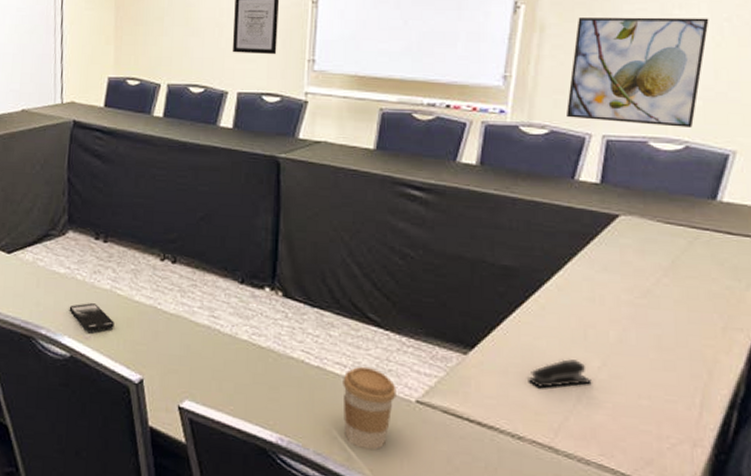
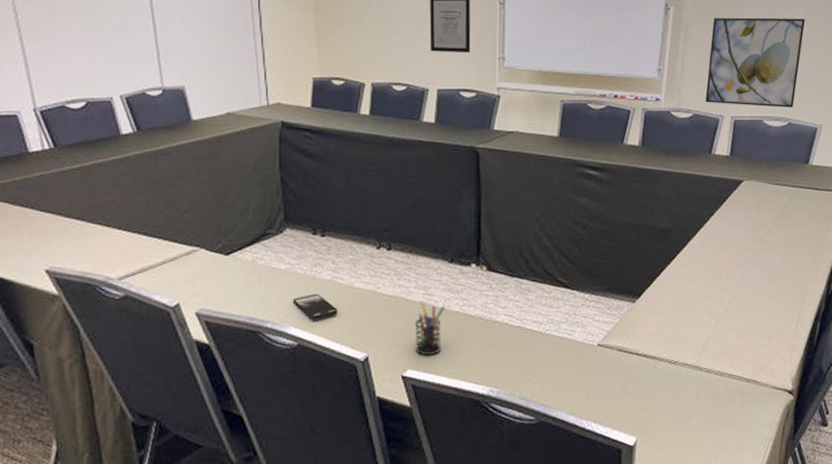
pen holder: none [195,323,232,388] -> present [414,301,445,356]
coffee cup: present [343,366,396,450] -> none [540,322,582,389]
stapler: present [528,359,592,388] -> none [680,297,724,322]

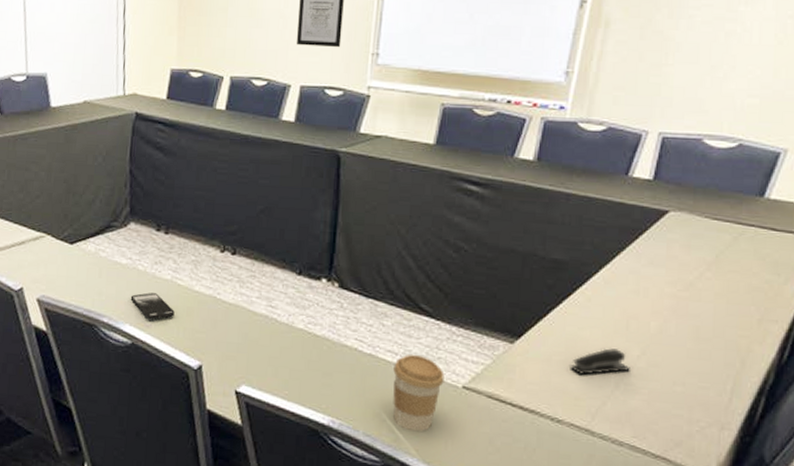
pen holder: present [414,301,445,356] -> none [252,313,288,374]
coffee cup: none [540,322,582,389] -> present [393,354,445,432]
stapler: none [680,297,724,322] -> present [570,348,630,375]
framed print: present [705,17,806,108] -> none [625,13,774,126]

